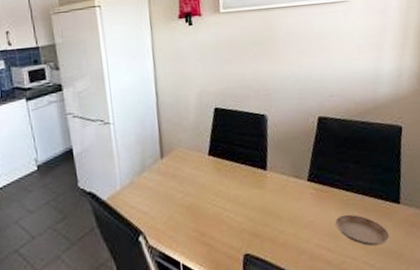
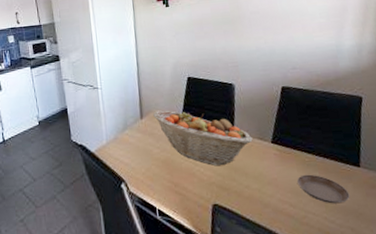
fruit basket: none [175,147,288,211] -> present [153,110,253,166]

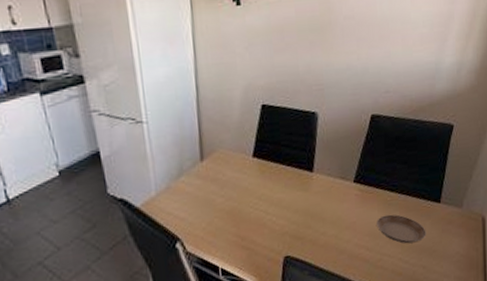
fruit basket: present [153,110,253,166] -> none [217,148,334,214]

